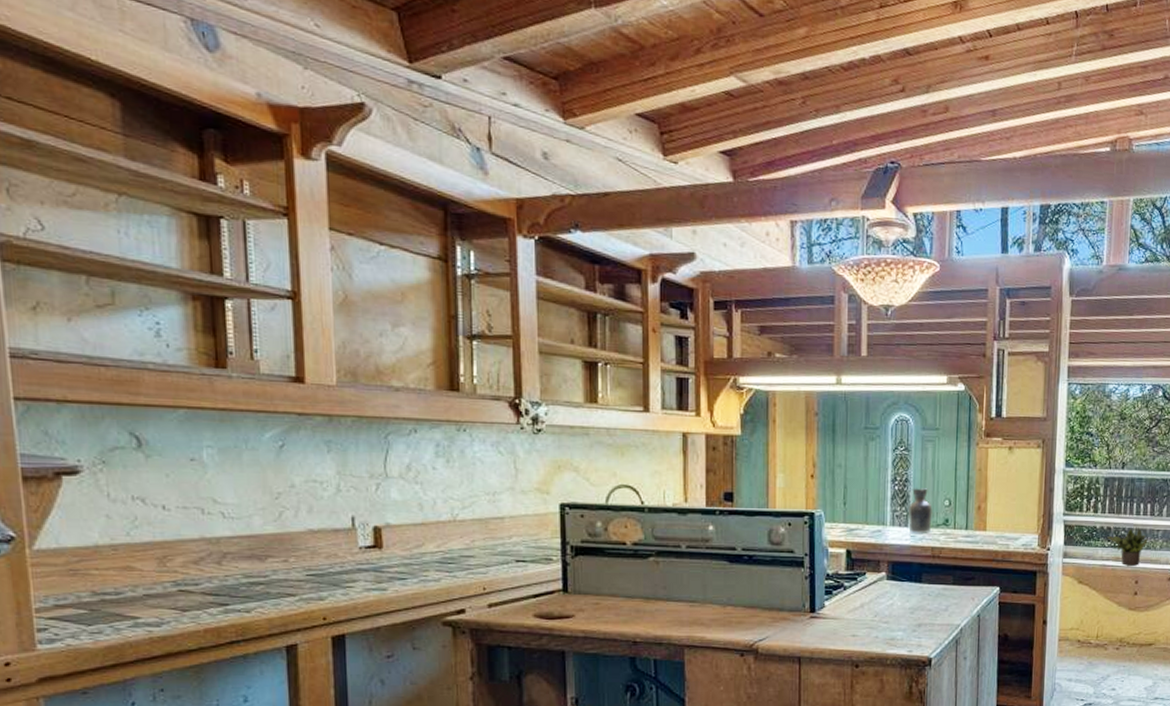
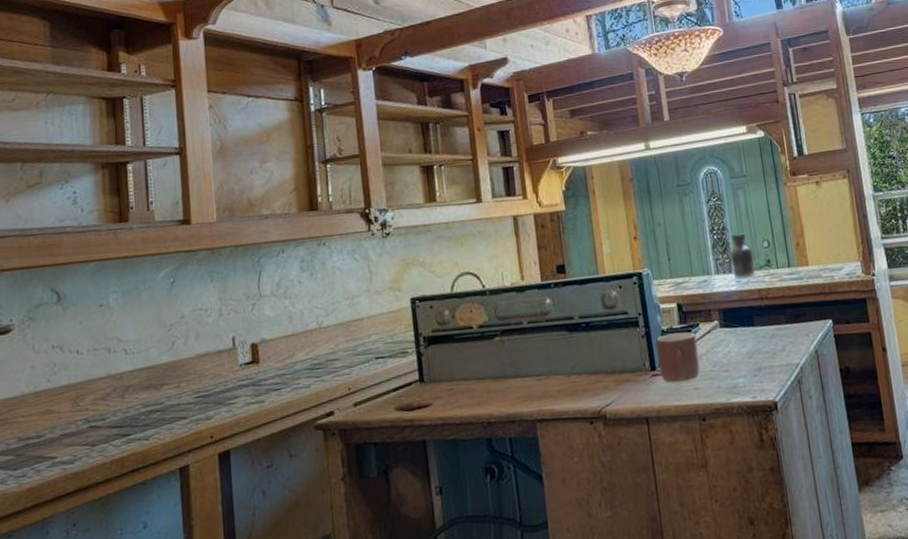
mug: none [818,578,861,630] -> present [655,331,700,385]

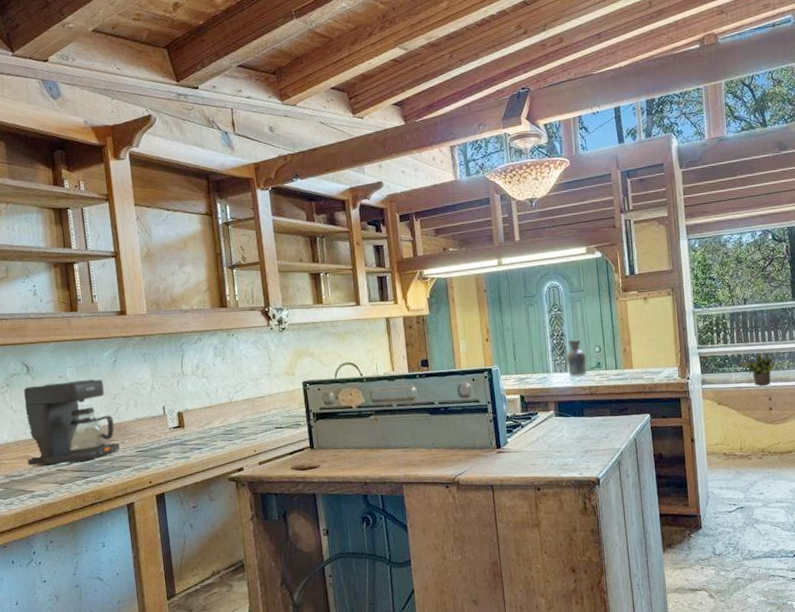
coffee maker: none [49,305,174,423] -> present [23,379,120,466]
mug: present [655,331,700,385] -> none [501,418,537,461]

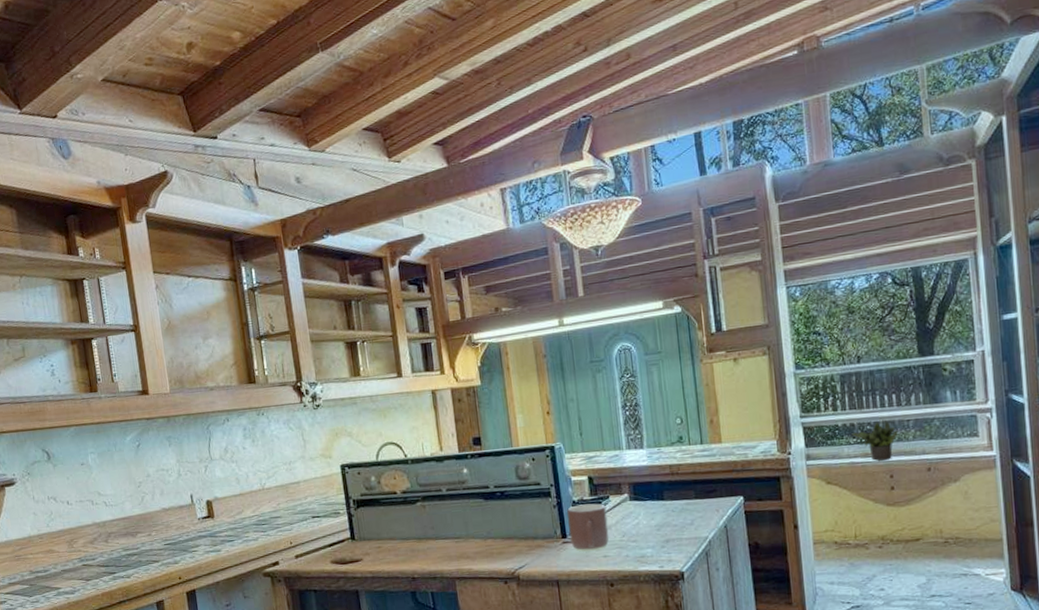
coffee maker: present [23,379,120,466] -> none [44,465,147,561]
mug: none [501,418,537,461] -> present [566,503,610,553]
ceramic jug: present [567,339,587,377] -> none [642,409,667,454]

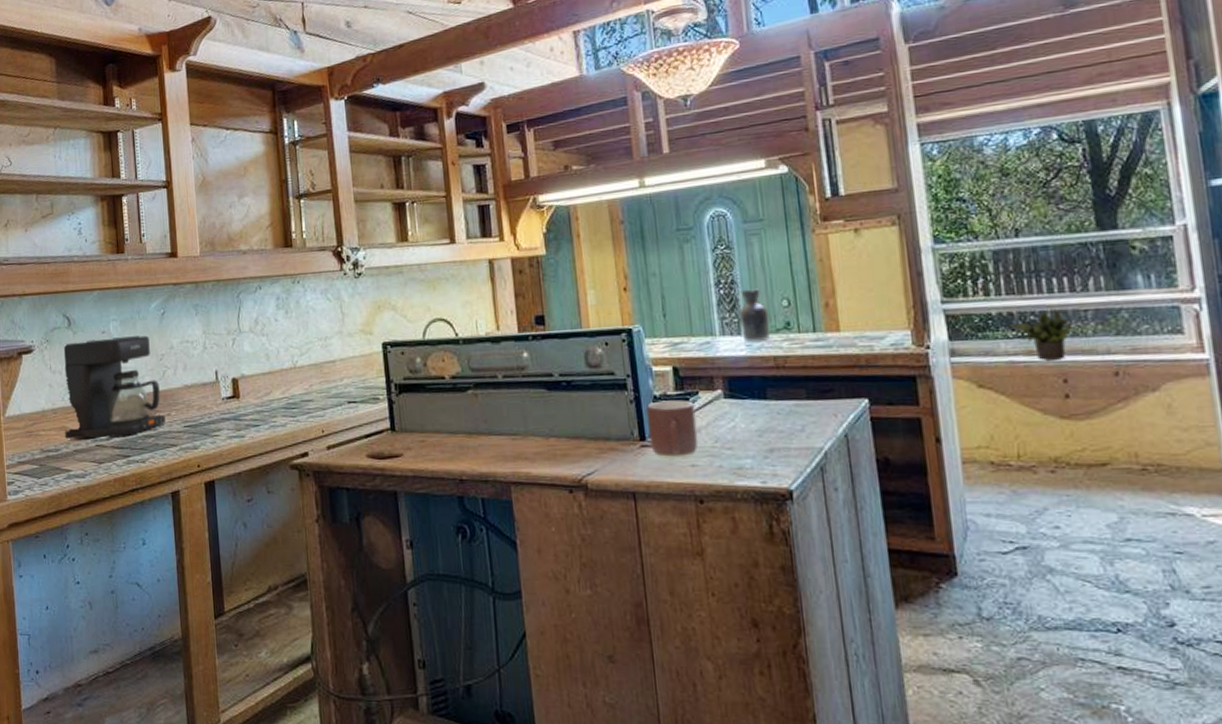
coffee maker: none [44,465,147,561] -> present [63,335,166,439]
ceramic jug: none [642,409,667,454] -> present [739,288,770,343]

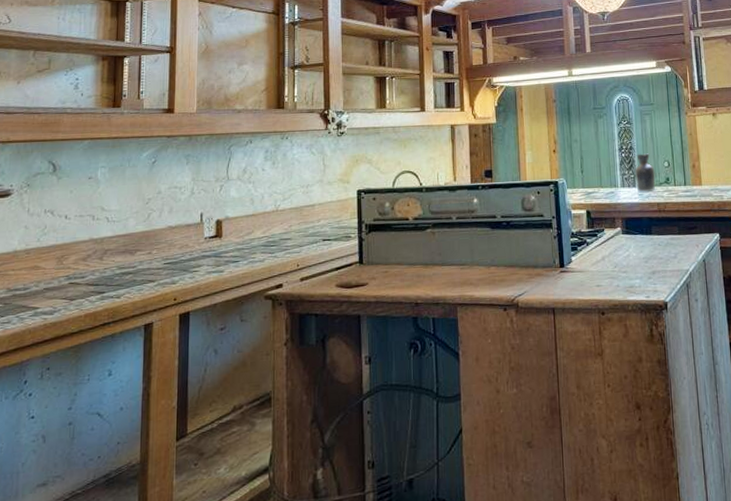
coffee maker: present [63,335,166,439] -> none [35,181,146,278]
mug: present [645,399,699,460] -> none [565,235,603,282]

